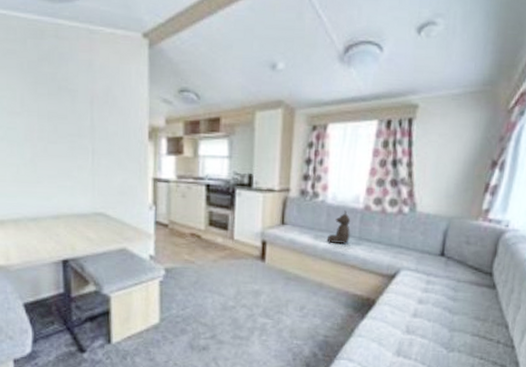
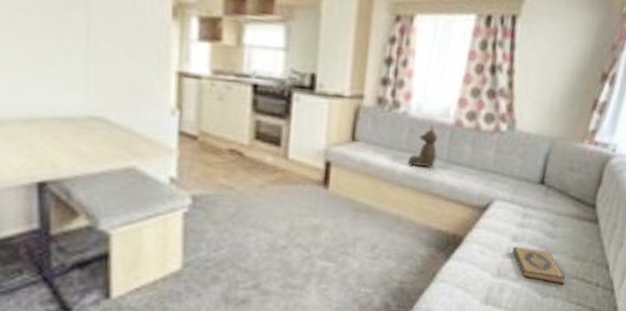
hardback book: none [419,308,468,341] -> present [512,246,566,284]

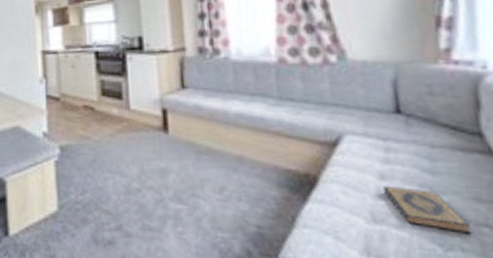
teddy bear: present [407,126,438,167] -> none [238,66,267,106]

